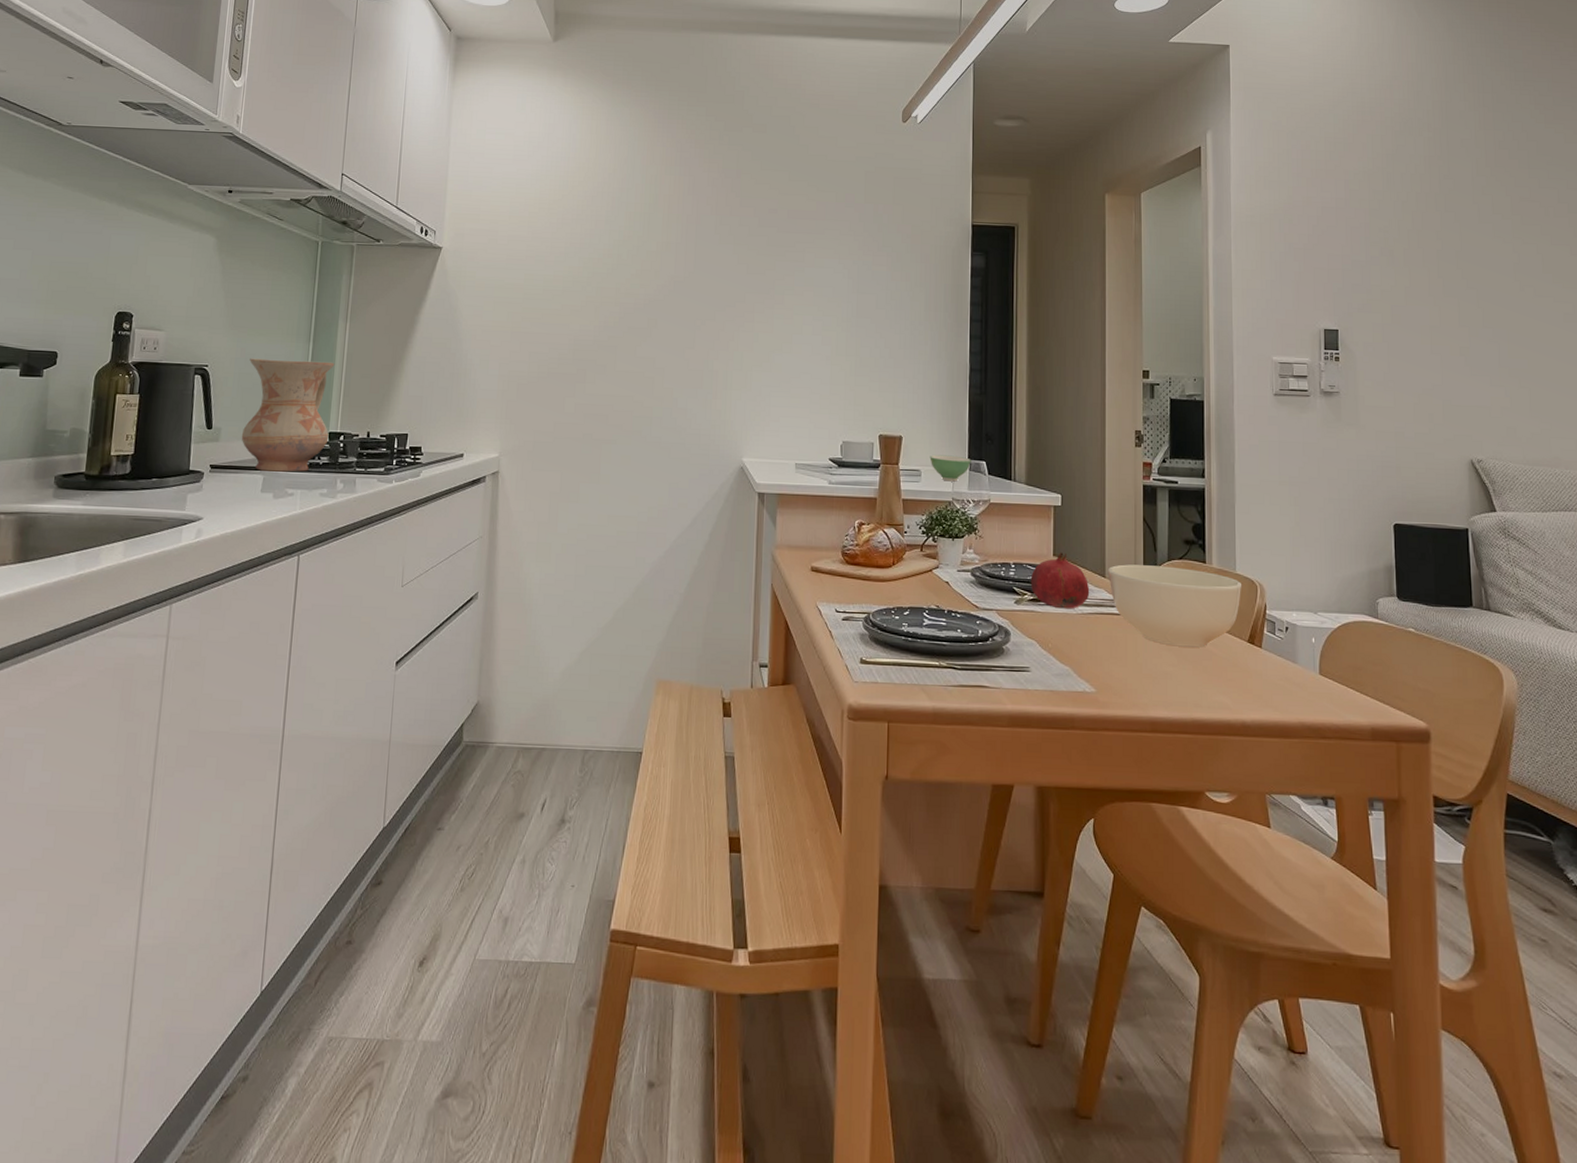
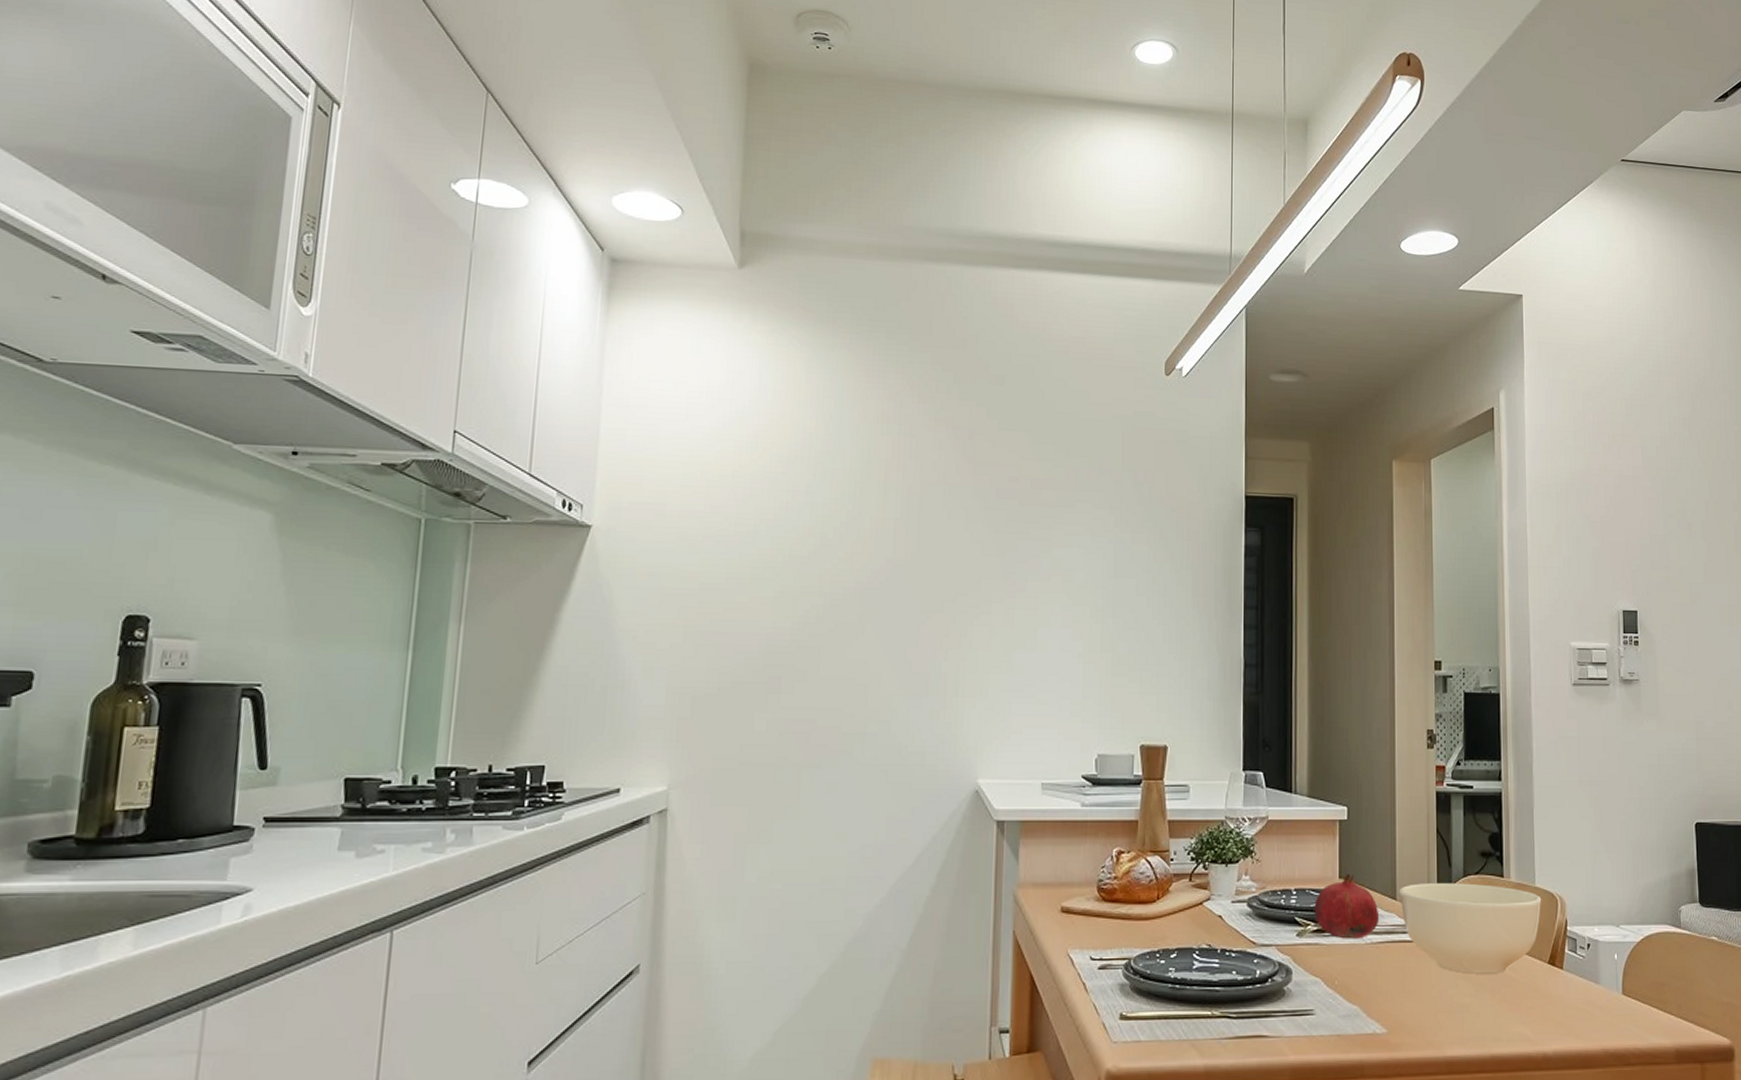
ceramic jug: present [241,358,335,473] -> none [309,673,444,822]
bowl: present [929,454,971,482] -> none [1199,766,1246,797]

